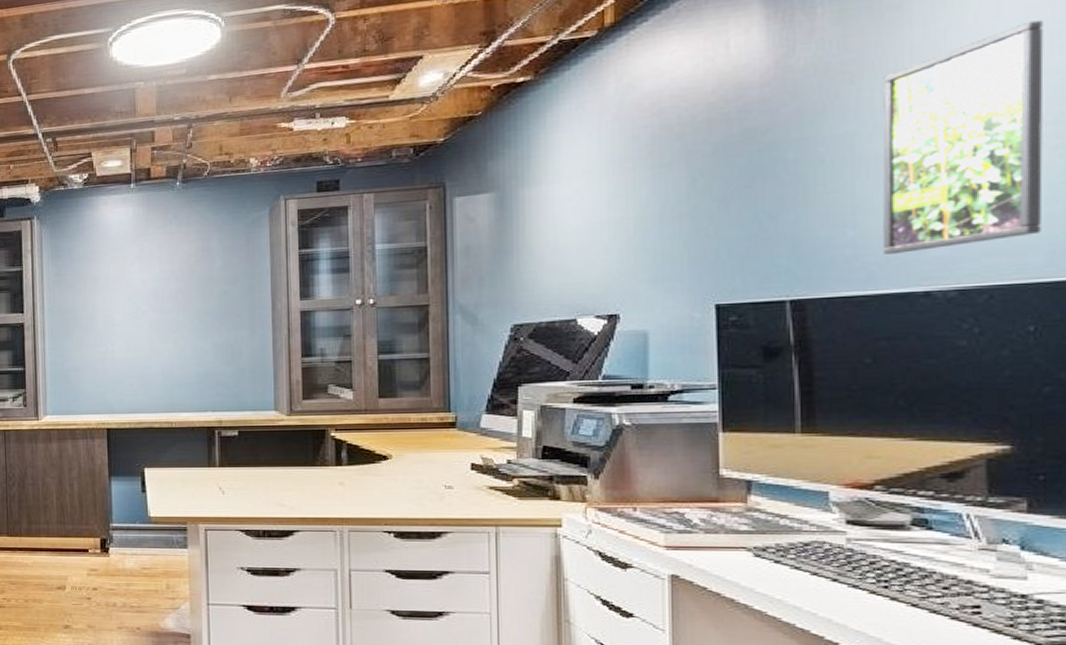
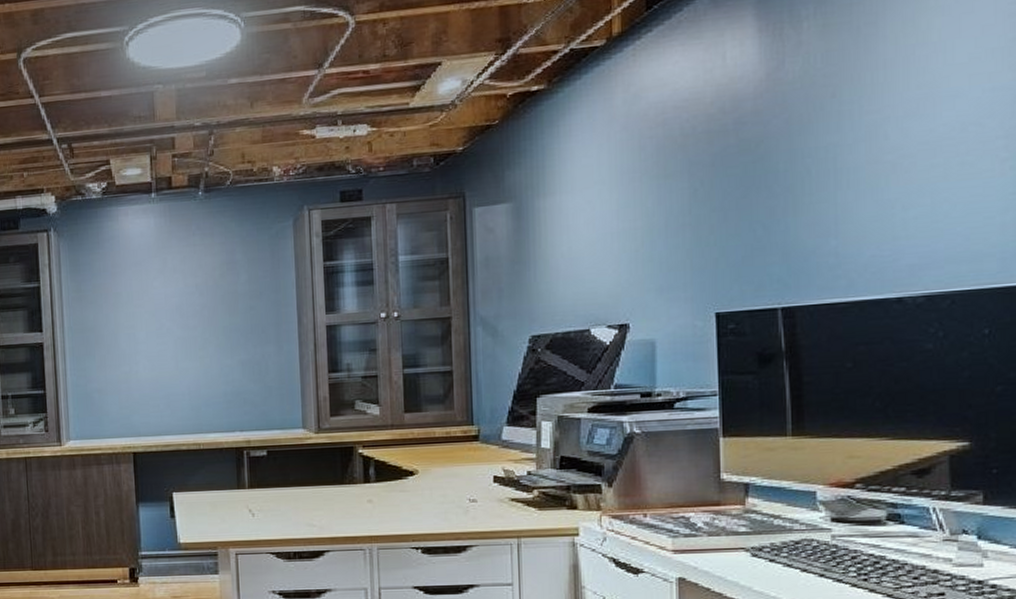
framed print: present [882,20,1044,254] -> none [861,38,997,262]

